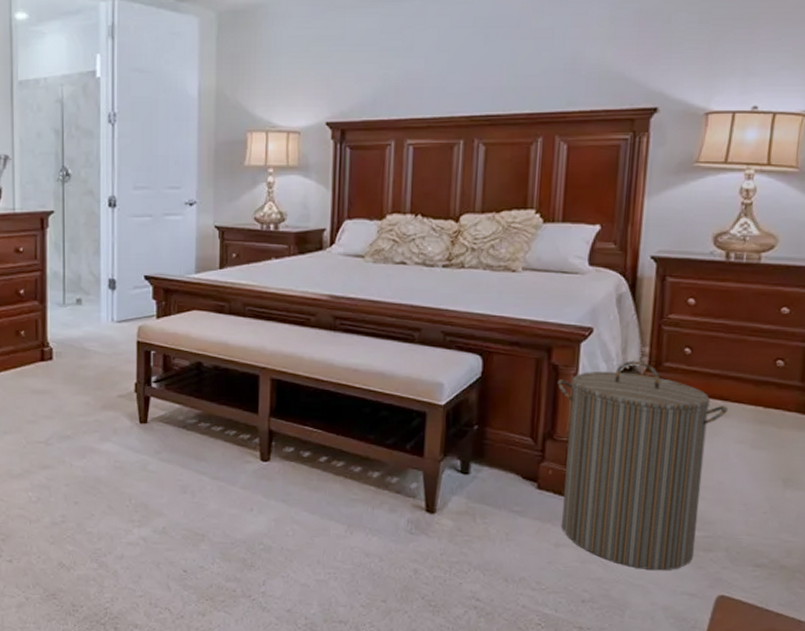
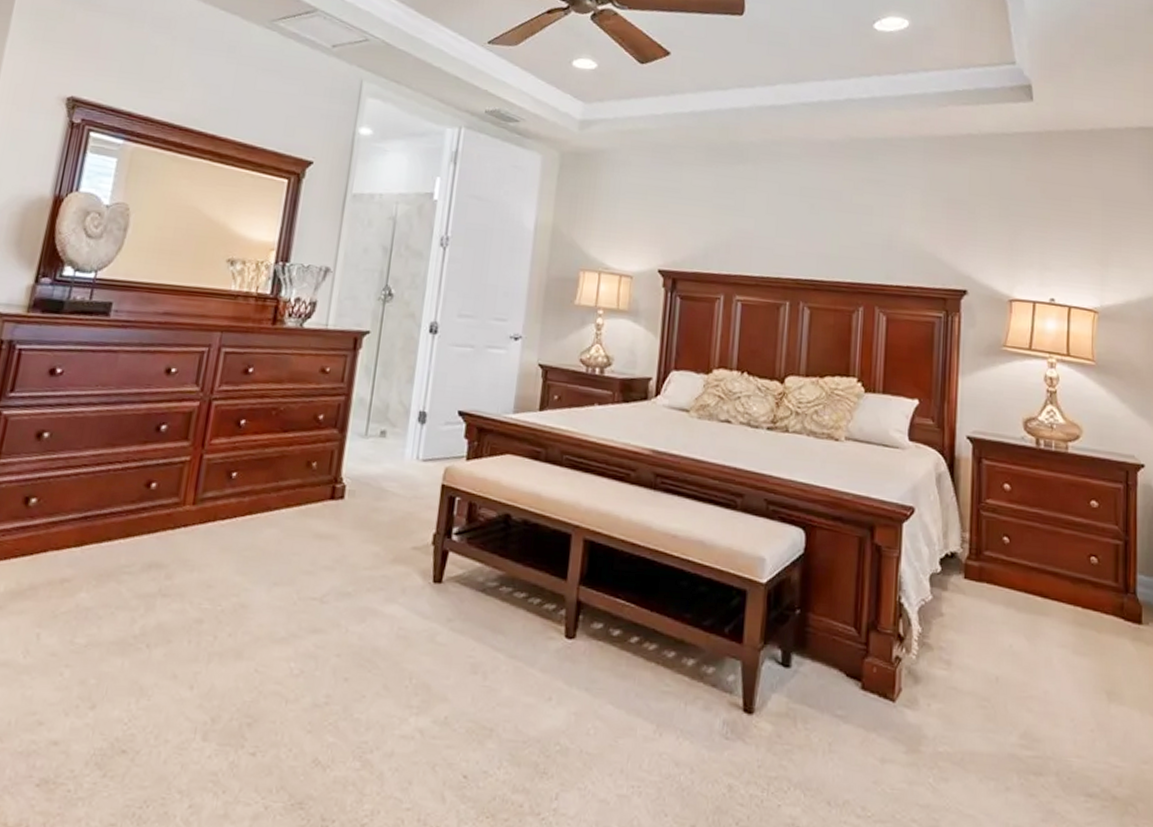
laundry hamper: present [557,360,729,571] -> none [880,546,1049,799]

